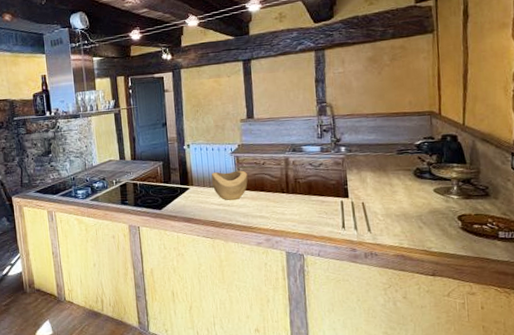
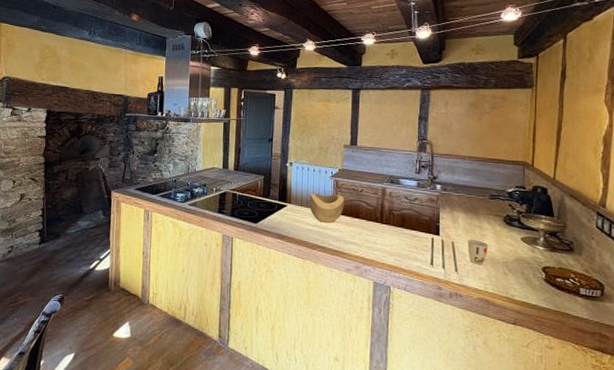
cup: none [378,197,400,222] -> present [467,239,489,265]

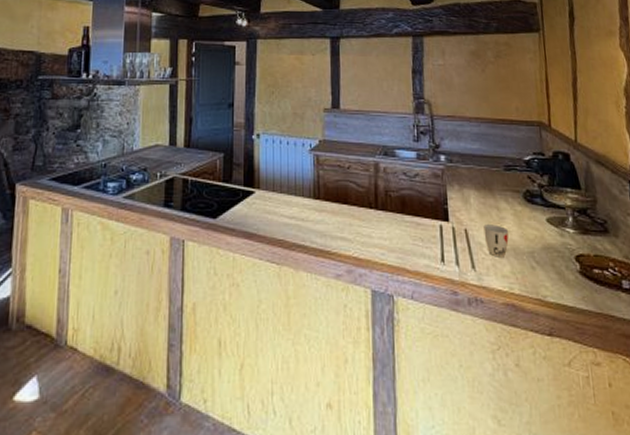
decorative bowl: present [309,193,344,223] -> none [283,174,328,212]

